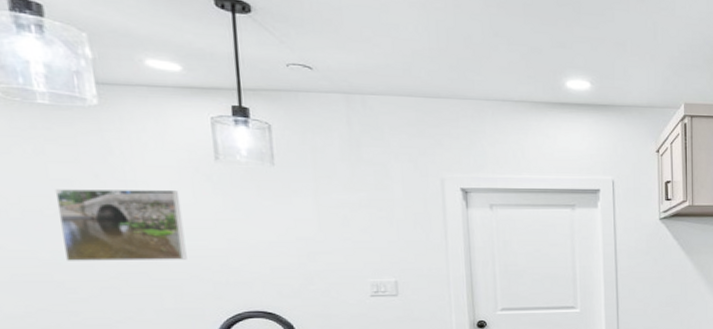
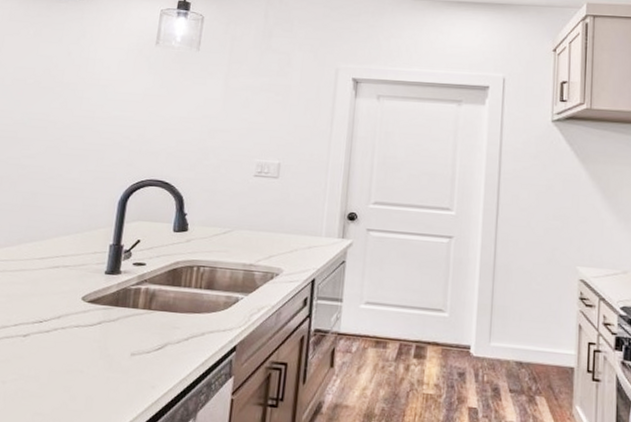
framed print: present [54,189,187,261] -> none [30,63,123,128]

